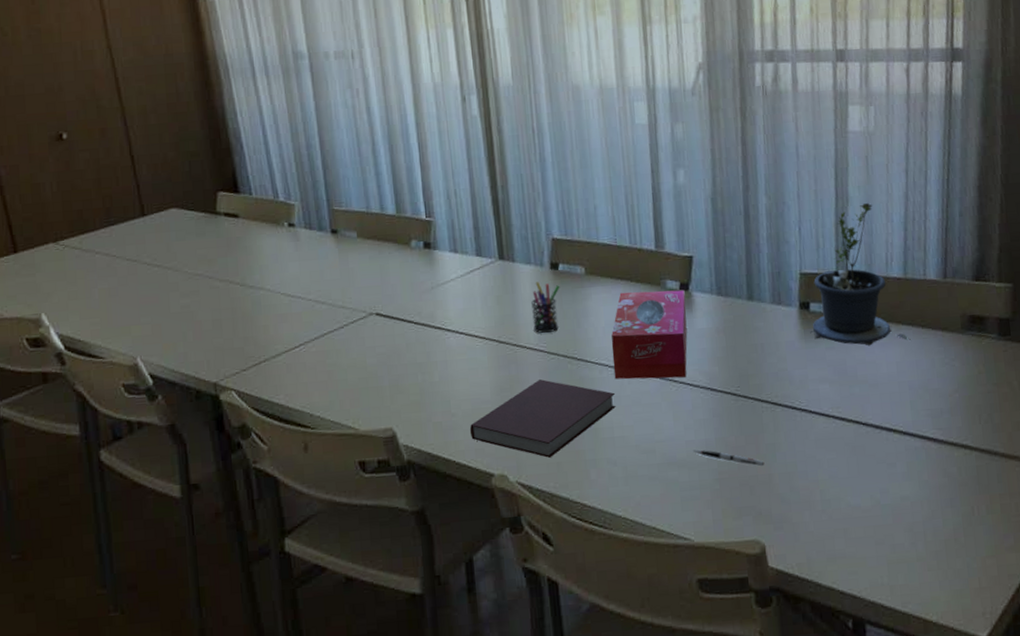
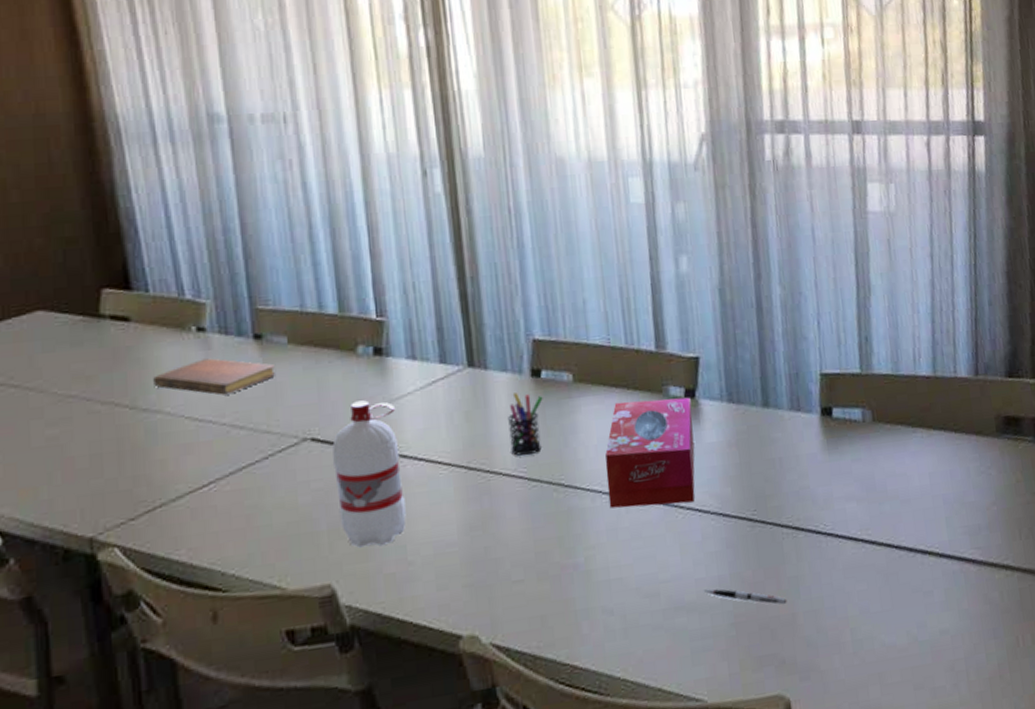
notebook: none [257,248,349,277] -> present [153,358,277,395]
water bottle: none [392,284,450,401] -> present [332,400,406,548]
notebook: present [469,379,616,458] -> none [431,512,611,611]
potted plant: present [810,202,911,346] -> none [833,291,943,456]

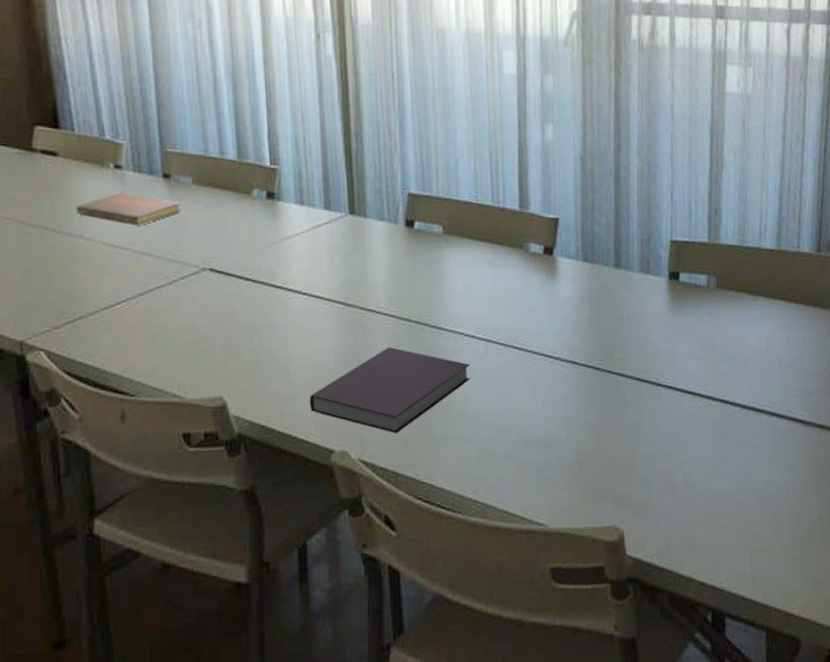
water bottle: present [332,400,406,548] -> none [228,238,290,367]
notebook: none [431,512,611,611] -> present [309,347,471,433]
pen holder: present [508,392,543,456] -> none [383,240,415,296]
tissue box: present [605,397,695,508] -> none [468,254,550,350]
pen: present [704,588,787,605] -> none [552,427,626,447]

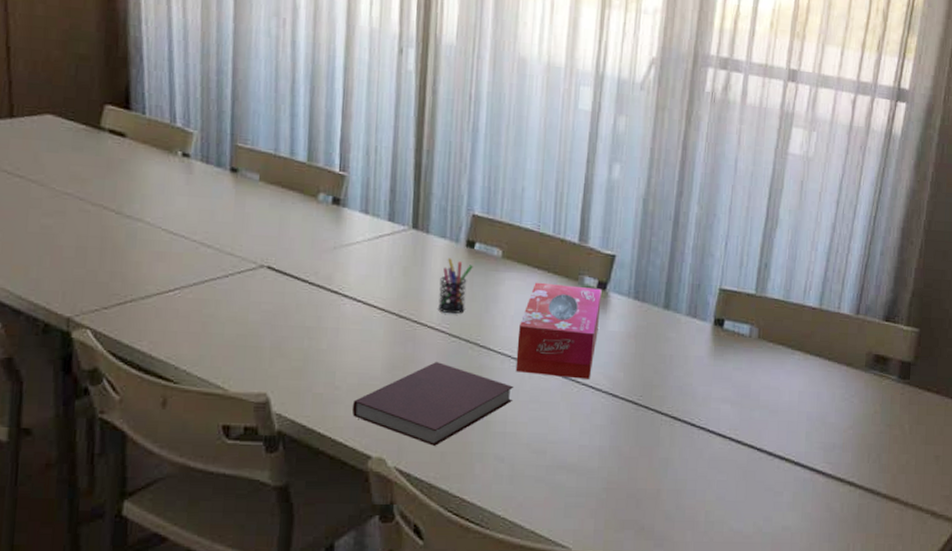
notebook: present [76,192,182,226] -> none [139,181,246,216]
pen holder: none [383,240,415,296] -> present [438,258,473,314]
tissue box: none [468,254,550,350] -> present [515,282,602,379]

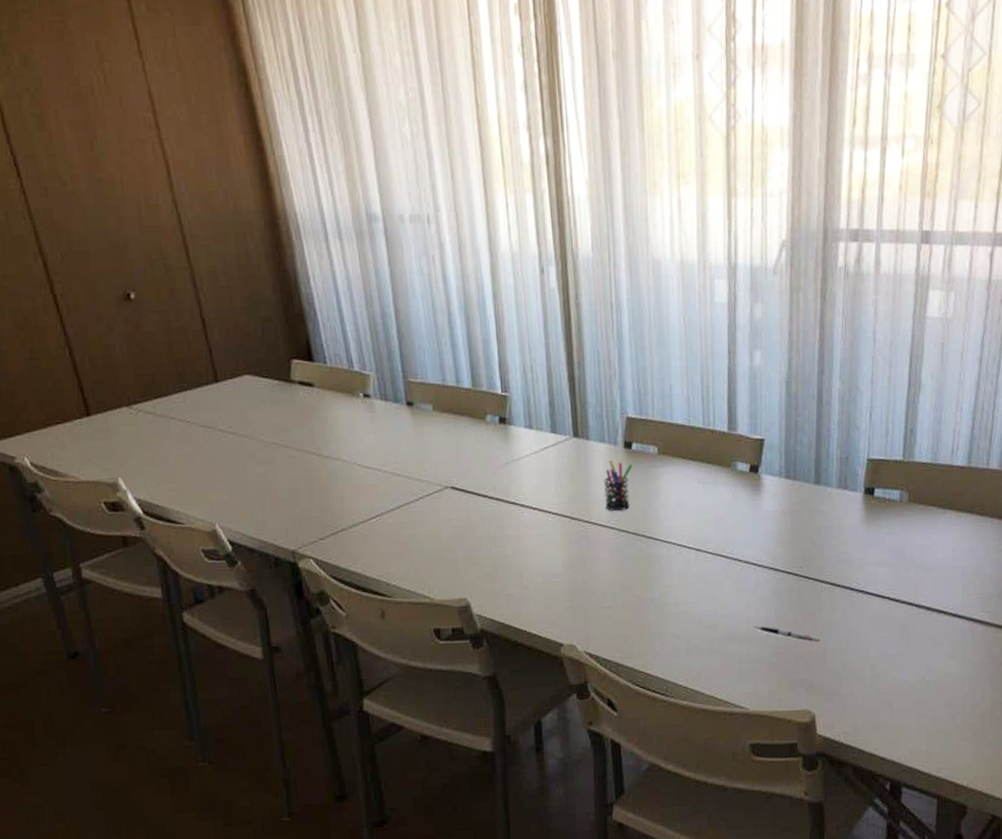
notebook: present [352,362,514,446] -> none [540,556,682,630]
tissue box: present [515,282,602,379] -> none [680,472,755,558]
pen: none [585,455,655,481] -> present [754,625,820,643]

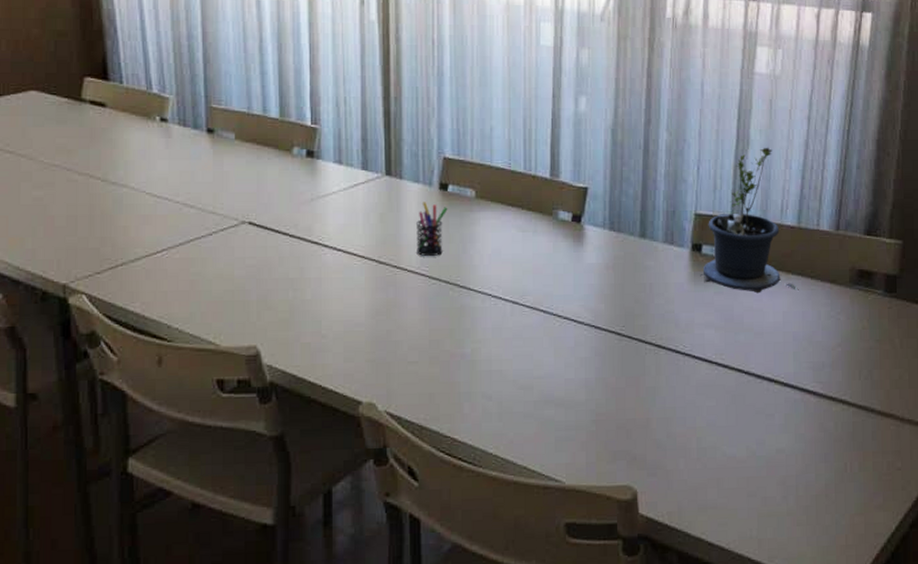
pen: present [754,625,820,643] -> none [572,388,643,410]
potted plant: none [873,390,968,532] -> present [700,147,799,294]

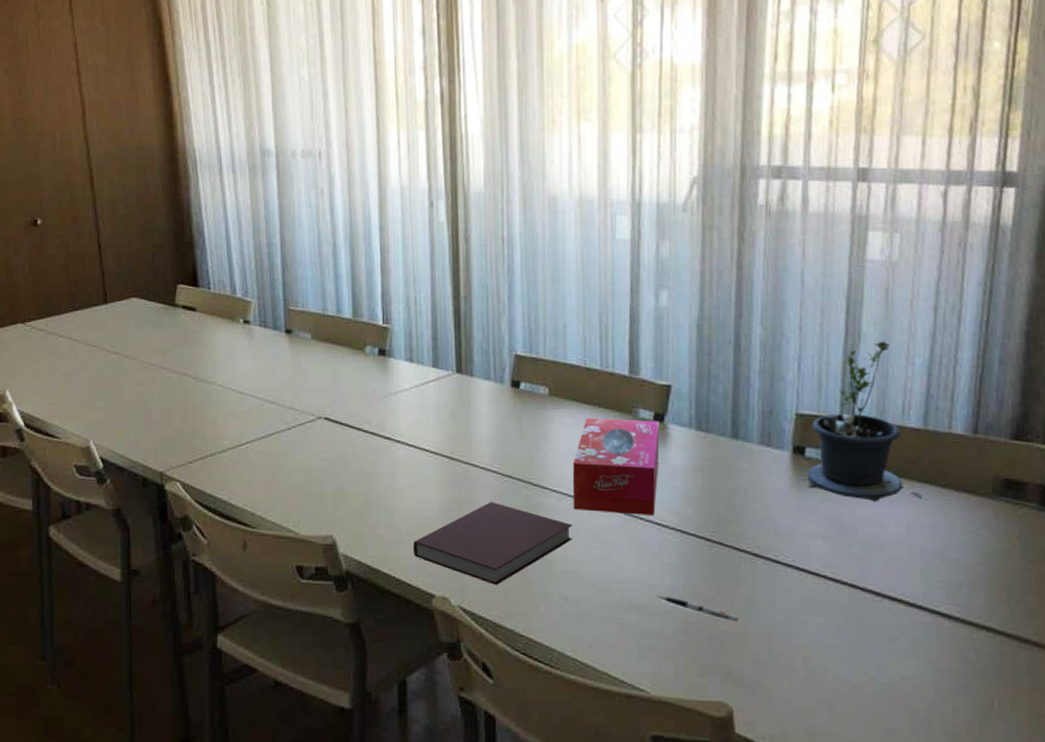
notebook: none [339,305,497,388] -> present [412,502,573,585]
pen holder: present [416,202,448,256] -> none [488,399,520,453]
tissue box: none [496,219,577,313] -> present [572,418,660,515]
pen: none [572,388,643,410] -> present [657,595,739,622]

